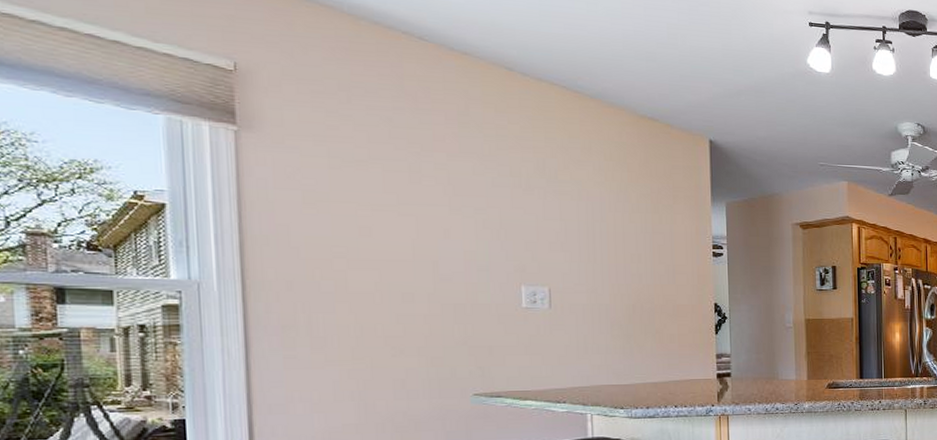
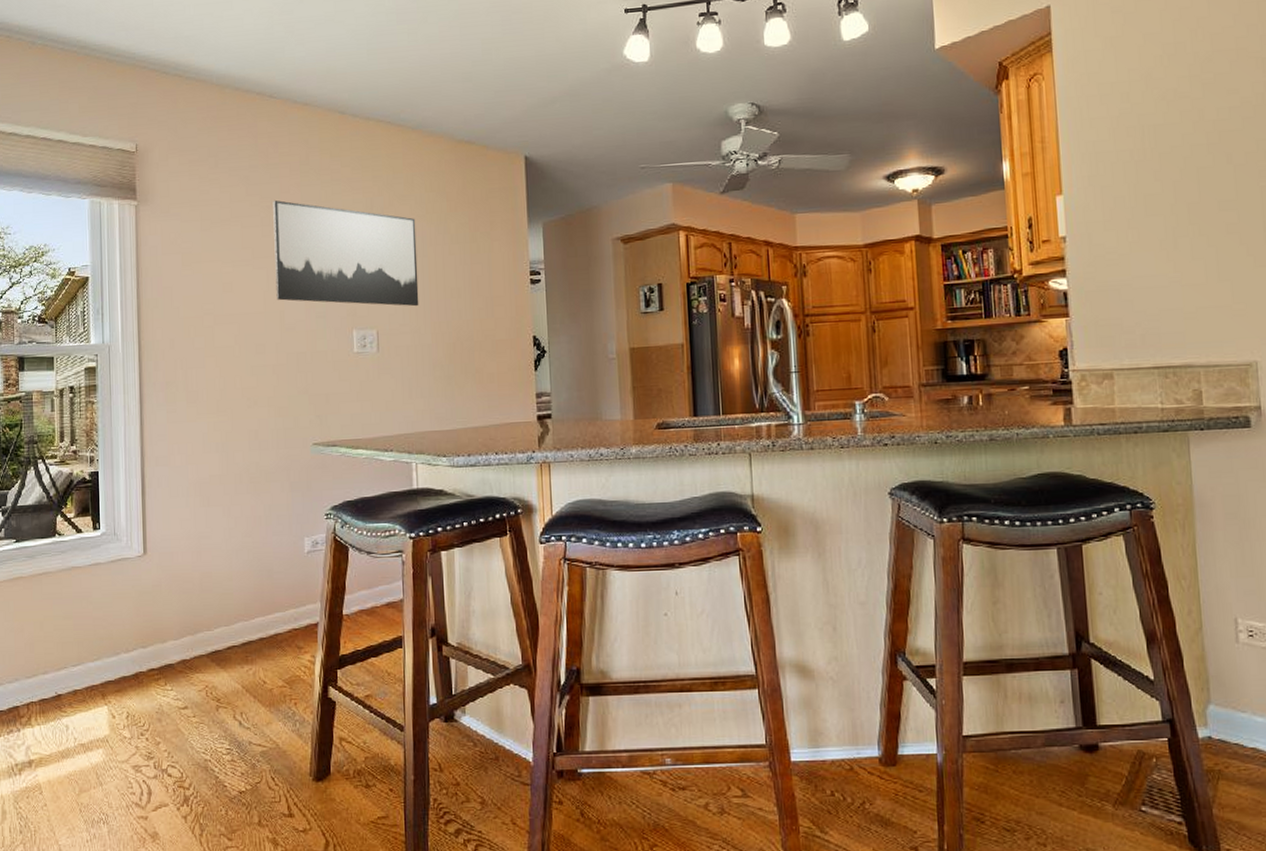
wall art: none [423,146,597,268] -> present [273,200,419,307]

